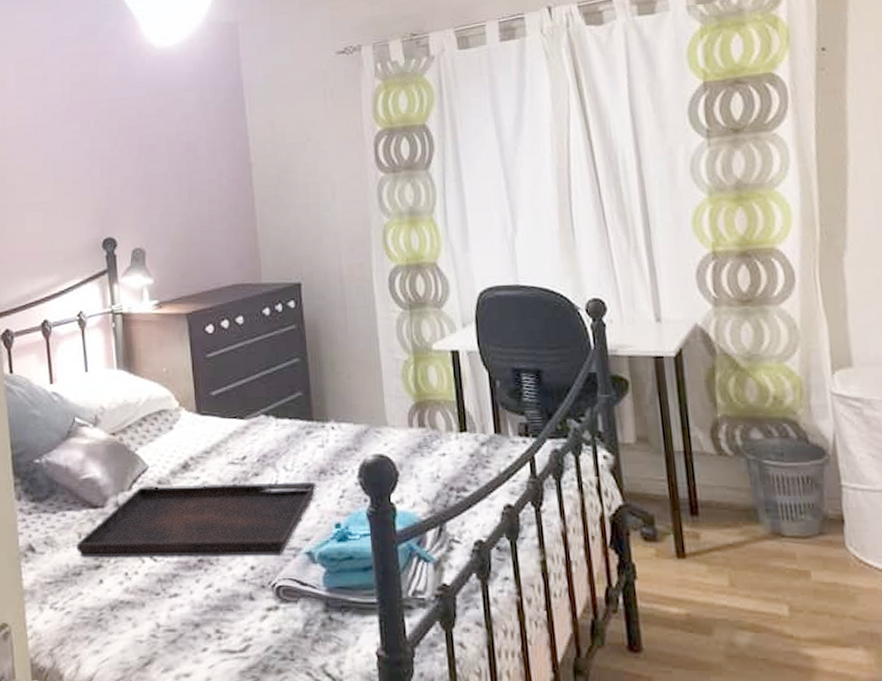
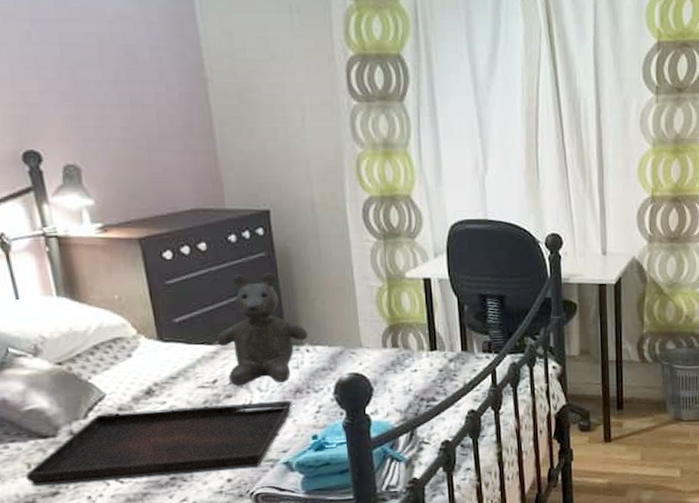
teddy bear: none [248,345,334,464] -> present [217,272,308,387]

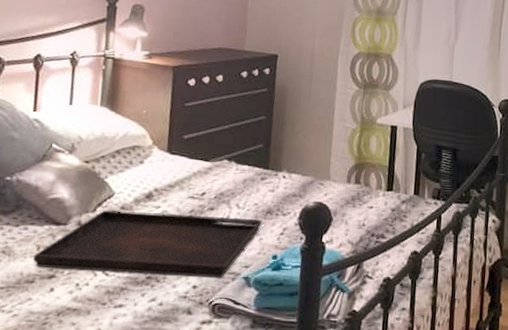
teddy bear: present [217,272,308,387] -> none [213,104,288,202]

